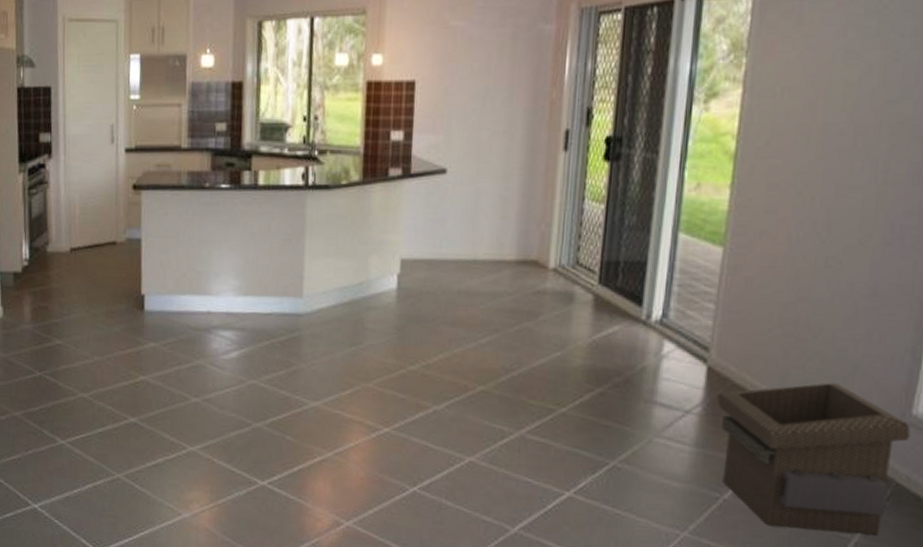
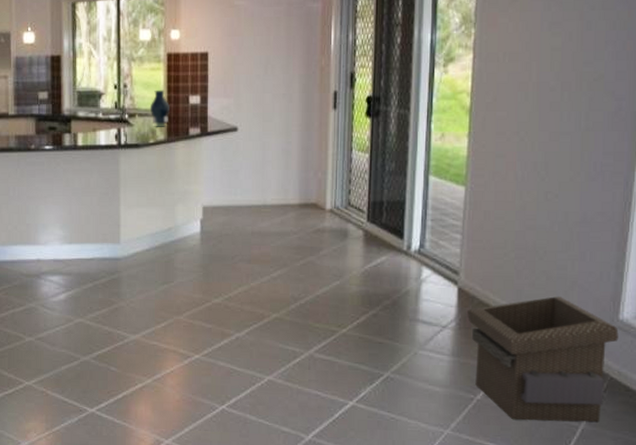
vase: none [343,123,368,166] -> present [149,90,171,127]

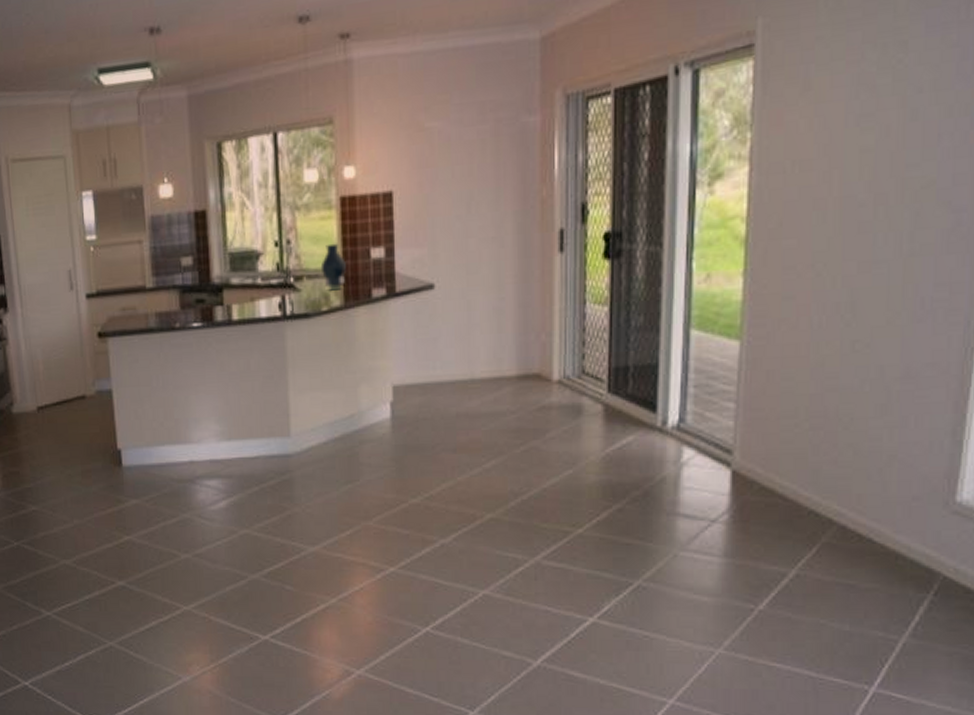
storage basket: present [467,296,619,422] -> none [745,476,956,634]

